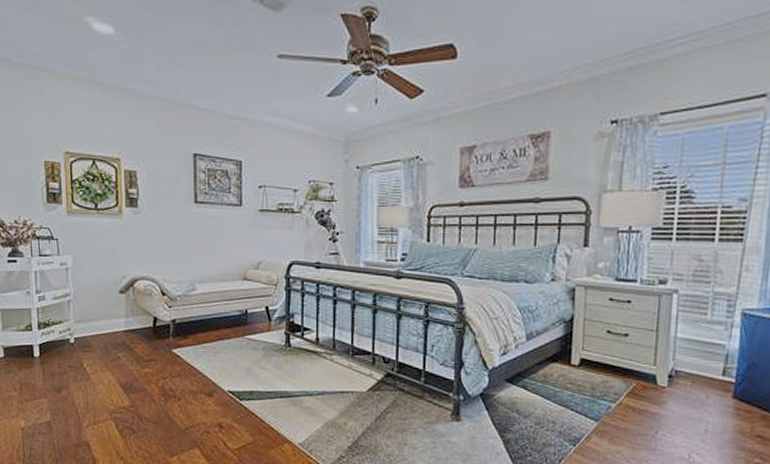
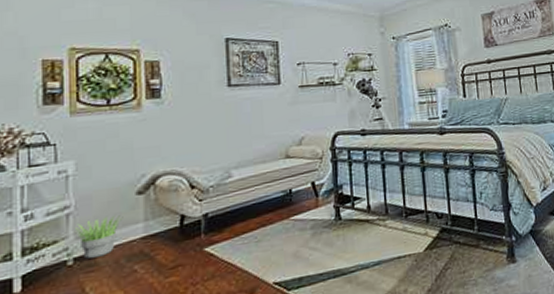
potted plant: none [73,308,110,340] -> present [73,215,123,259]

